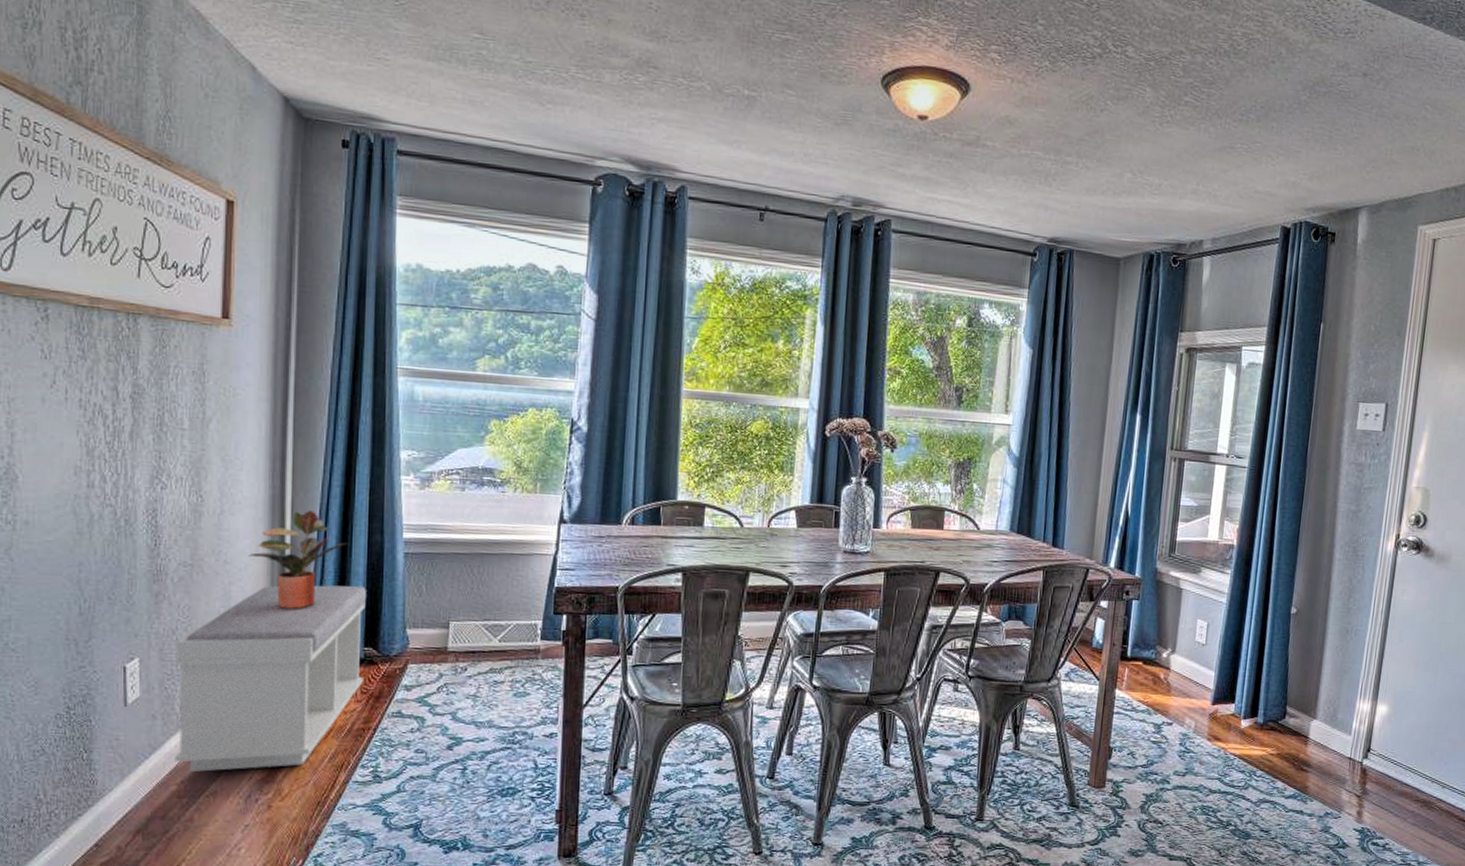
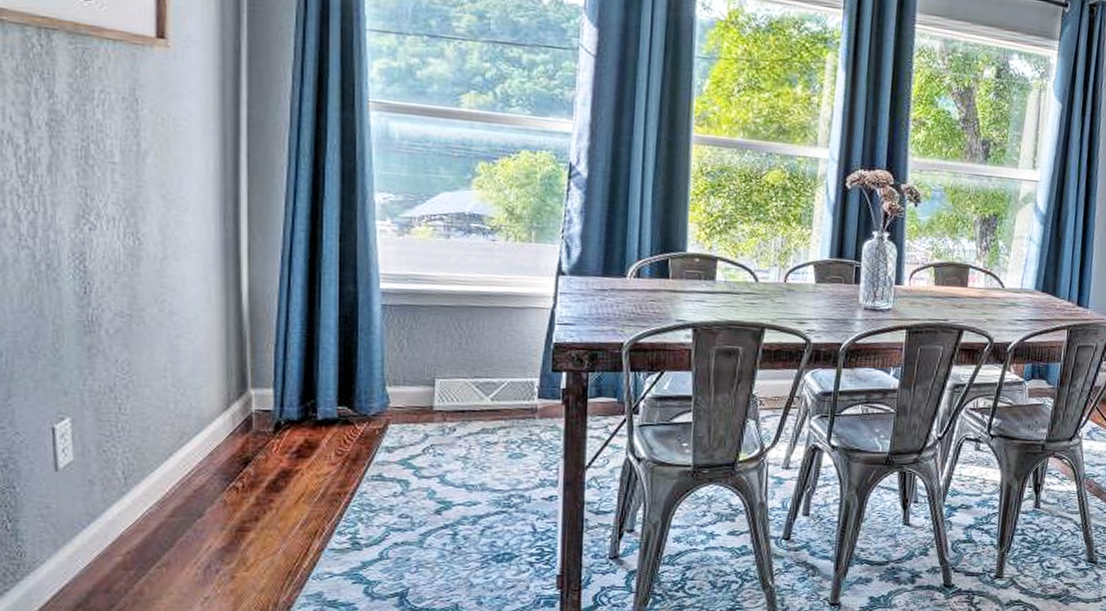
bench: present [175,585,366,772] -> none [115,338,339,541]
potted plant: present [248,510,348,609] -> none [198,257,316,365]

